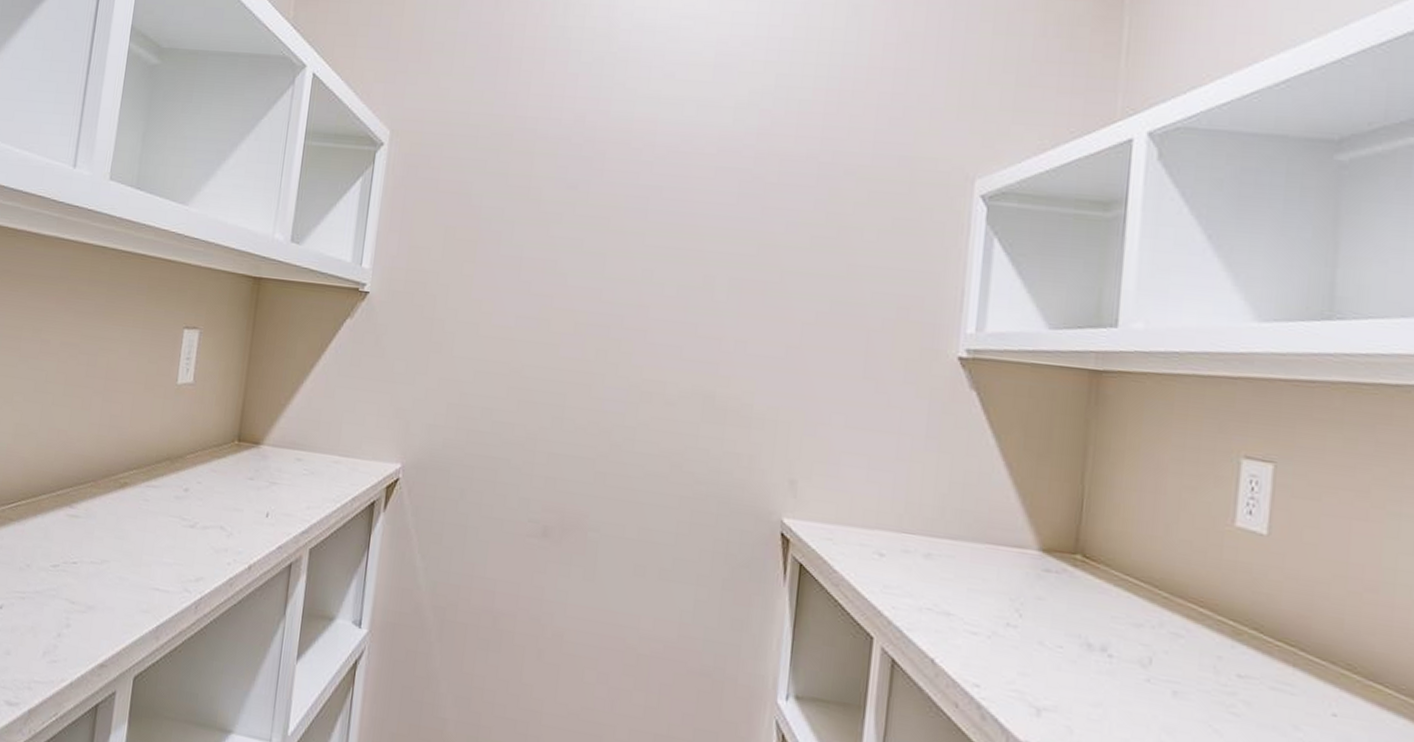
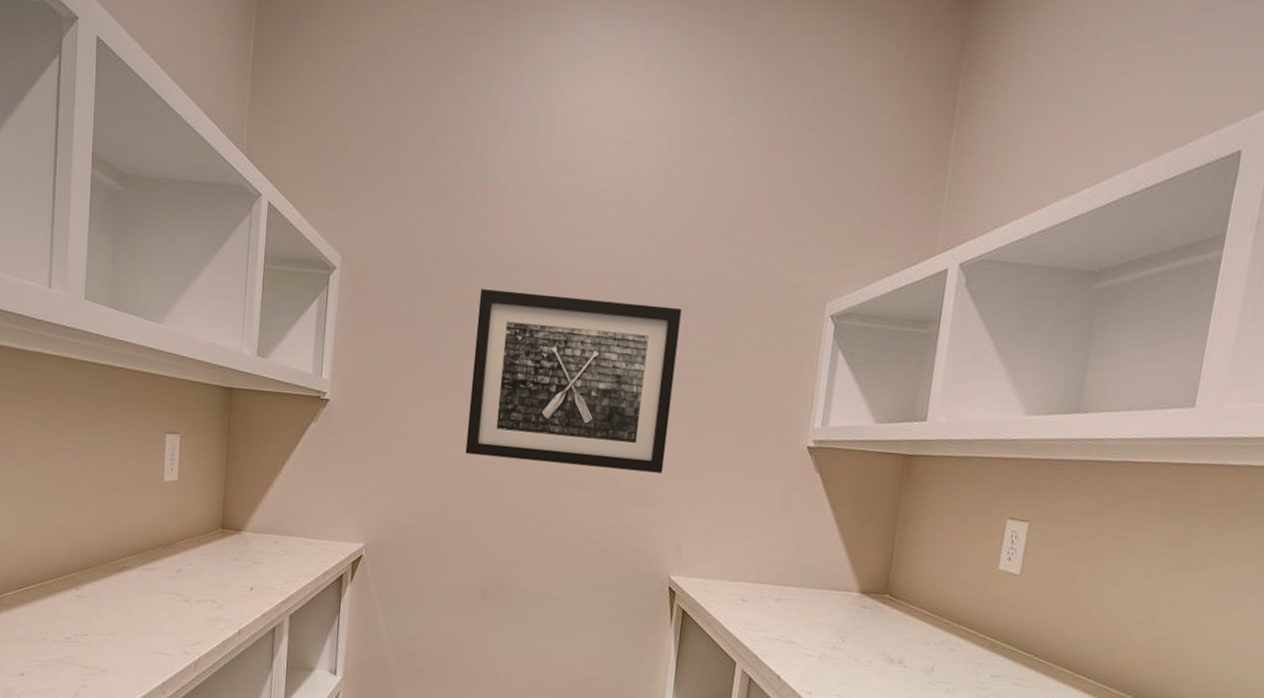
wall art: none [526,166,791,387] -> present [465,289,682,473]

